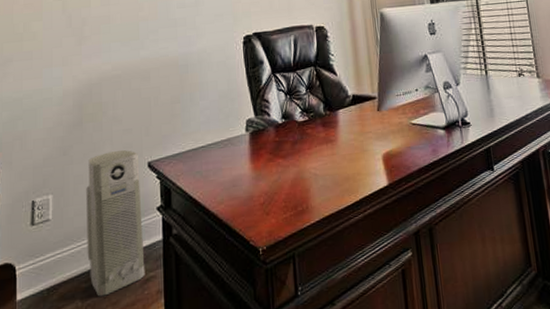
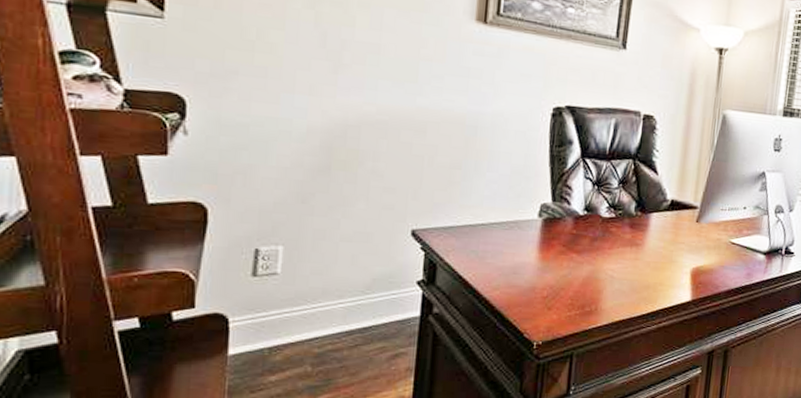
air purifier: present [86,150,145,297] -> none [323,209,400,365]

